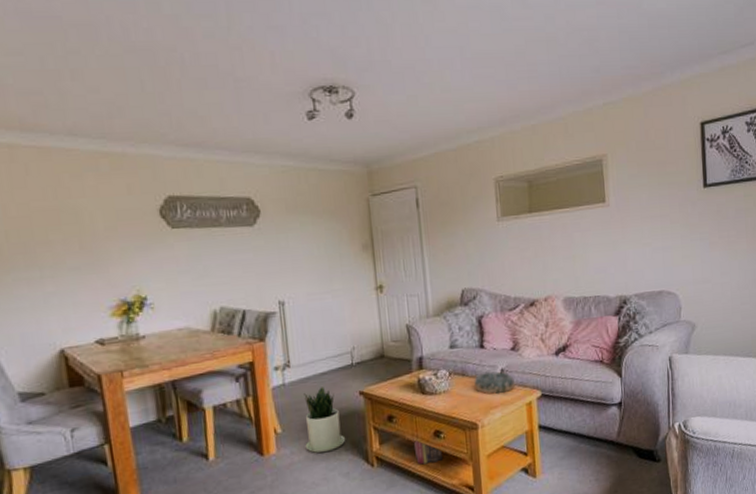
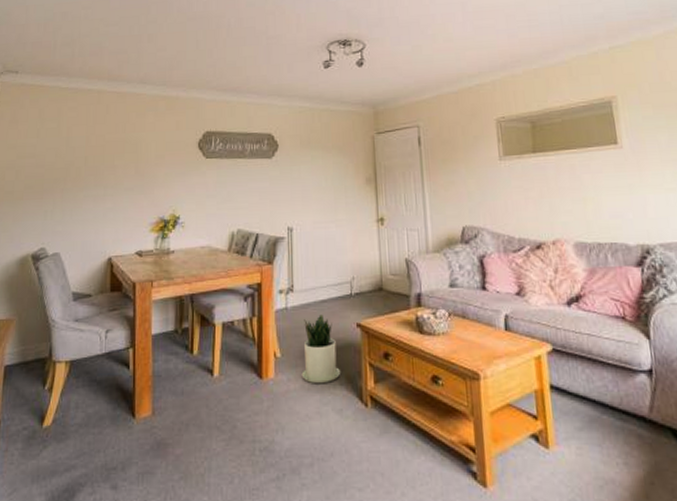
books: present [413,438,443,465] -> none [409,381,441,413]
decorative bowl: present [474,371,515,394] -> none [475,316,521,342]

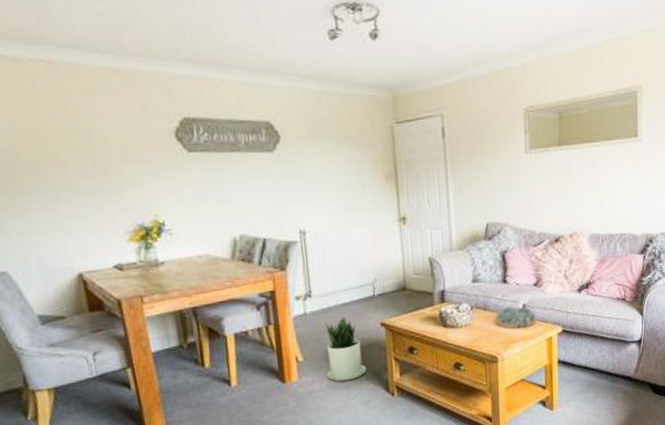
decorative bowl: none [475,316,521,342] -> present [496,306,536,329]

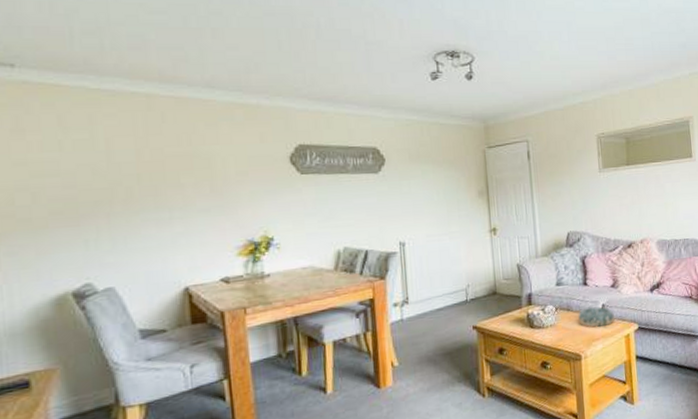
planter: present [325,317,367,382] -> none [420,322,459,385]

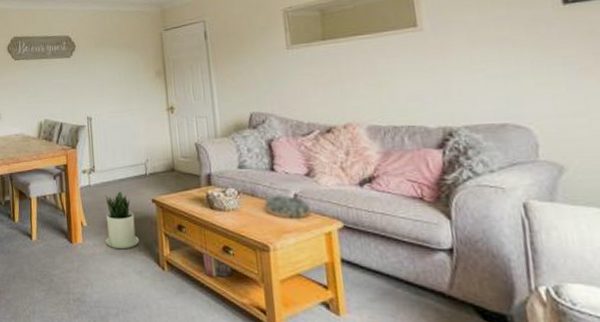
planter: none [420,322,459,385] -> present [105,191,140,250]
books: none [521,369,549,395] -> present [201,250,232,278]

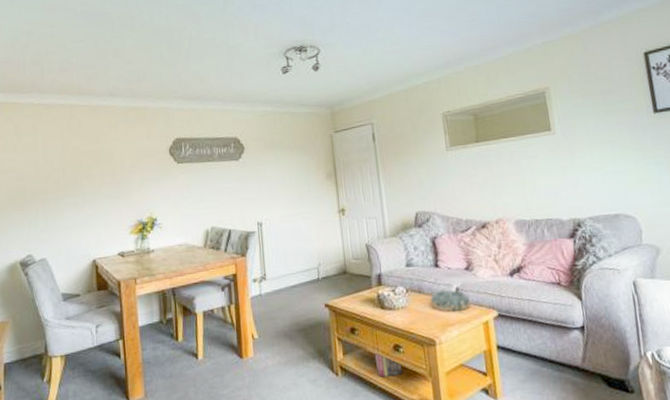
planter: present [105,191,140,250] -> none [277,298,313,360]

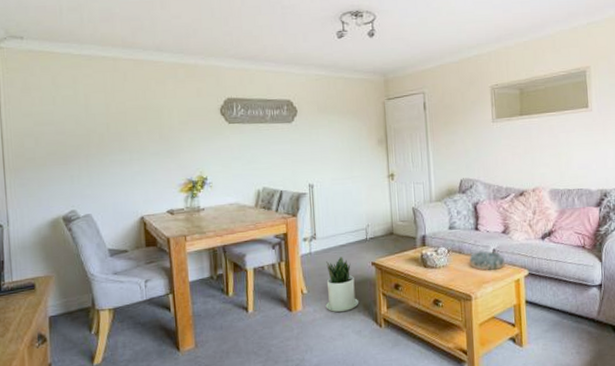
planter: none [277,298,313,360] -> present [325,257,359,313]
books: present [374,351,402,378] -> none [415,305,440,329]

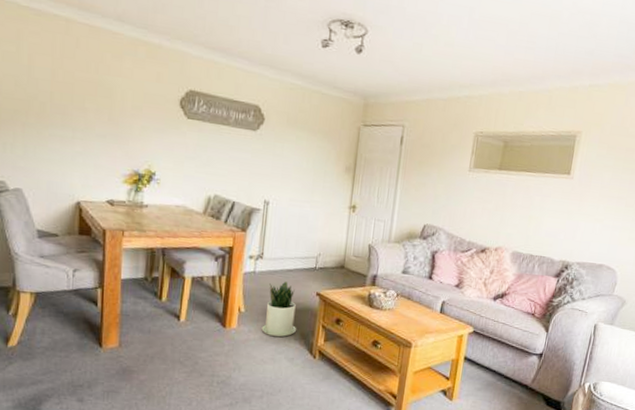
decorative bowl: present [469,250,505,271] -> none [416,300,453,322]

